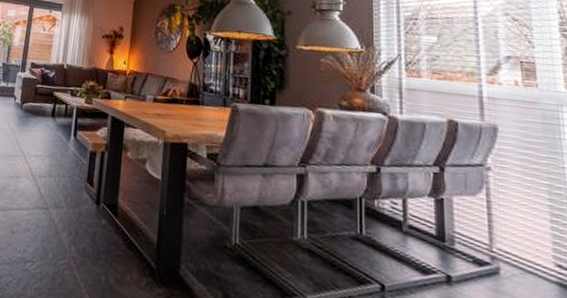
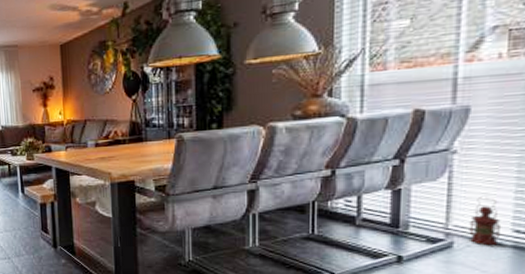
lantern: none [512,221,545,280] -> present [469,197,502,246]

